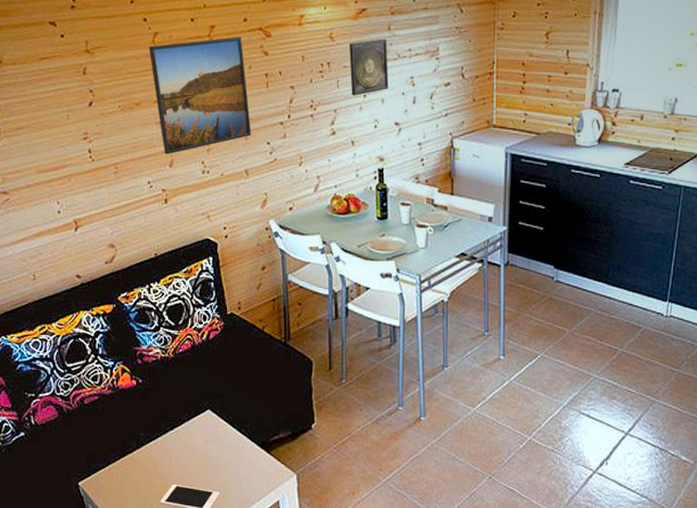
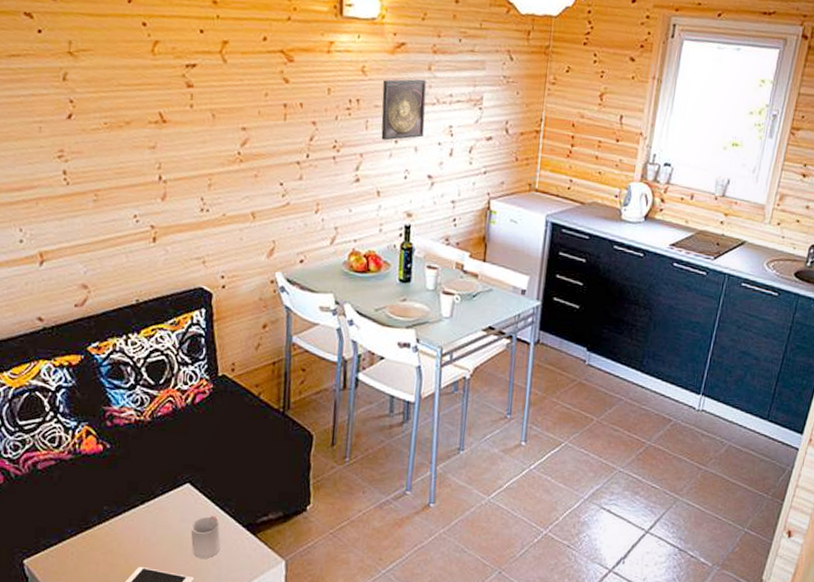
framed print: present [149,37,252,155] -> none [146,55,263,186]
cup: none [214,437,240,475] -> present [191,515,221,559]

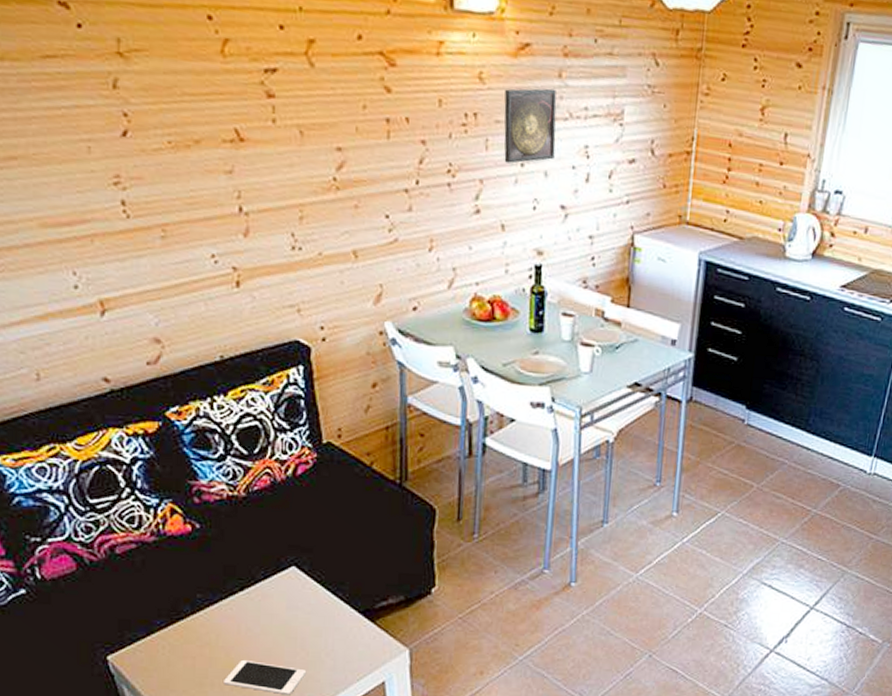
cup: present [191,515,221,559] -> none [299,601,335,649]

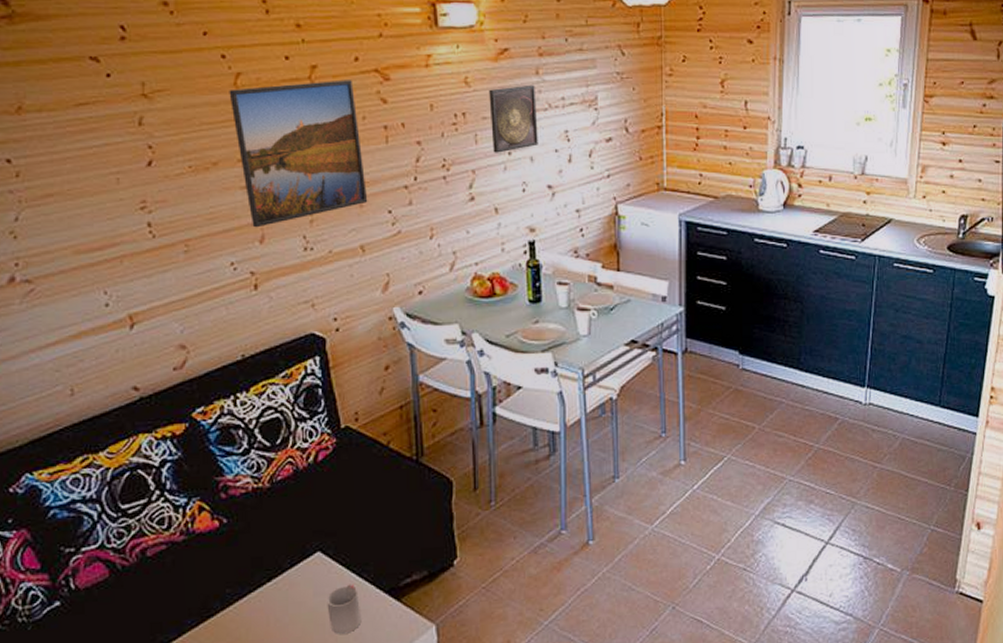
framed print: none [215,57,364,219] -> present [229,79,368,228]
cup: none [299,601,335,649] -> present [327,584,362,634]

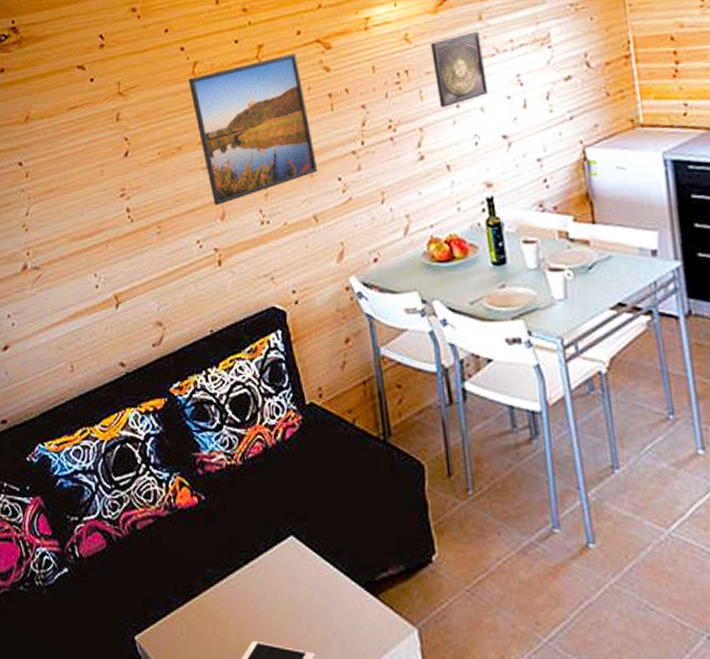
cup: present [327,584,362,634] -> none [302,573,339,629]

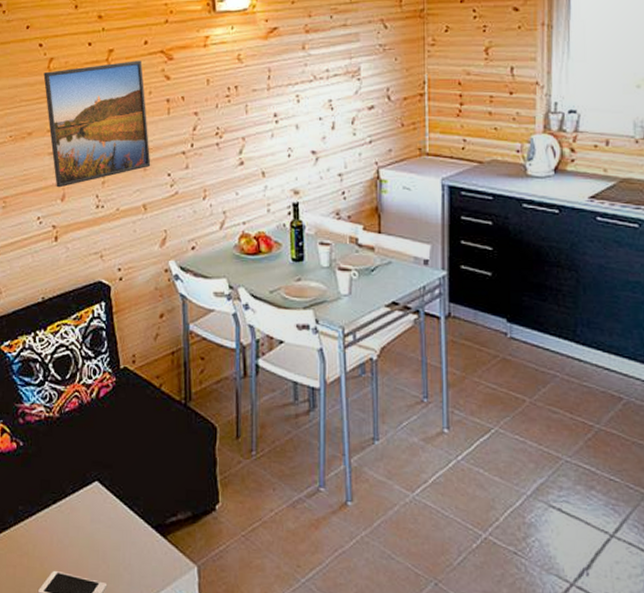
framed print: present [431,31,488,108] -> none [259,59,304,122]

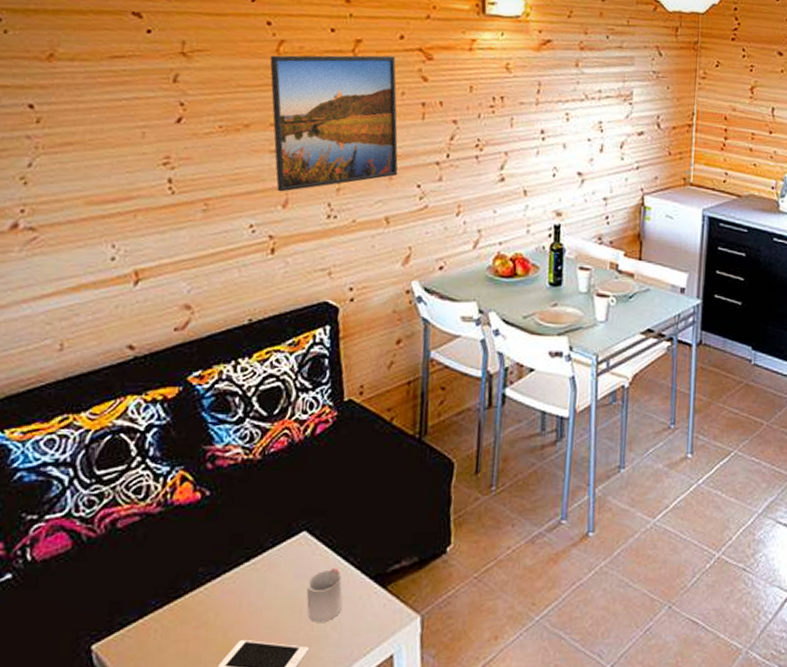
cup: none [101,515,131,563] -> present [306,567,343,622]

